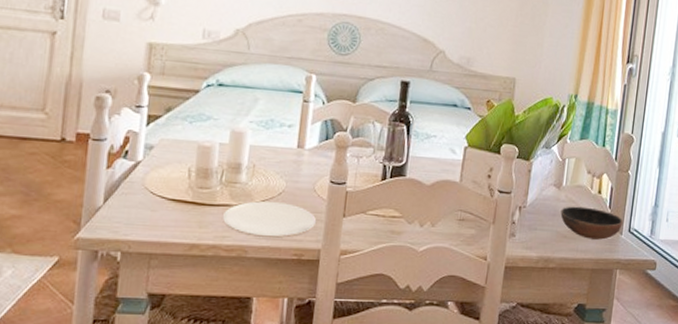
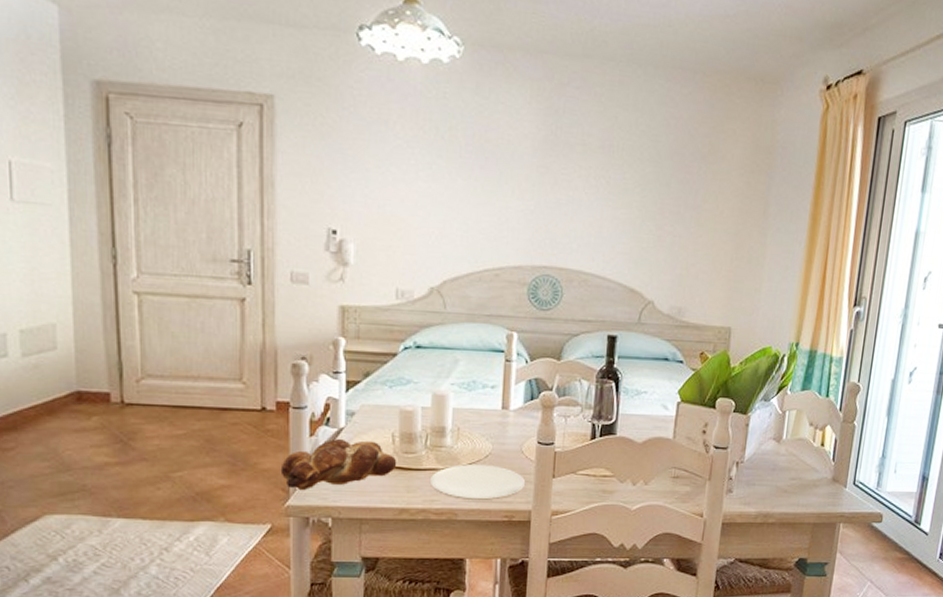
bread loaf: none [73,171,192,223] -> present [280,438,397,491]
bowl: present [560,206,623,240] -> none [780,460,847,493]

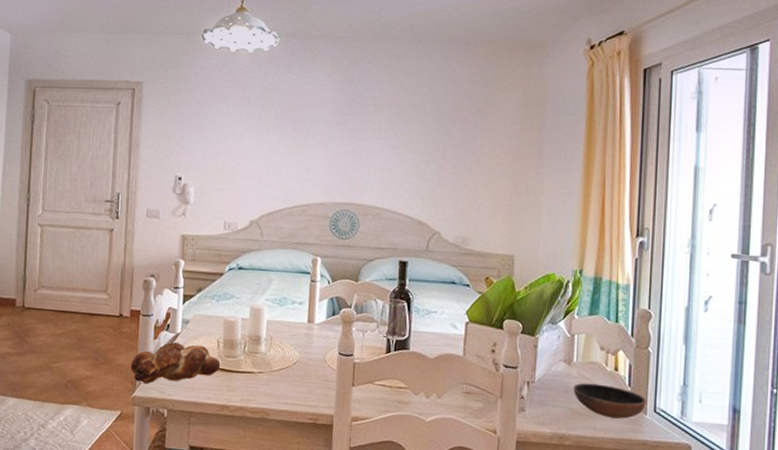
plate: present [429,464,526,501] -> none [246,369,329,404]
bowl: none [780,460,847,493] -> present [573,383,646,419]

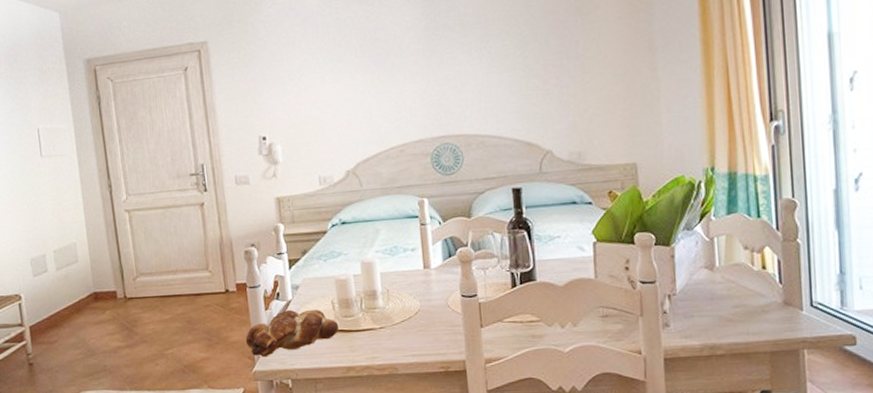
bowl: present [573,383,646,419] -> none [719,285,801,320]

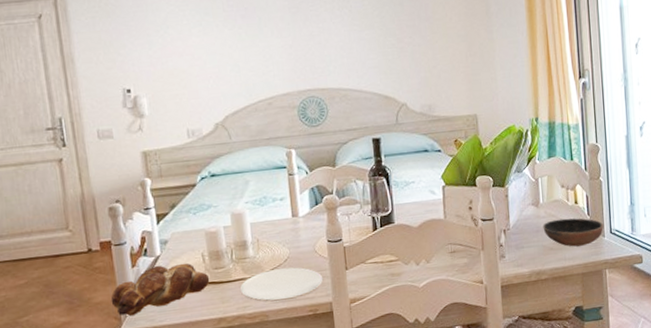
plate: none [369,321,456,355] -> present [239,267,324,302]
bowl: none [719,285,801,320] -> present [543,218,603,247]

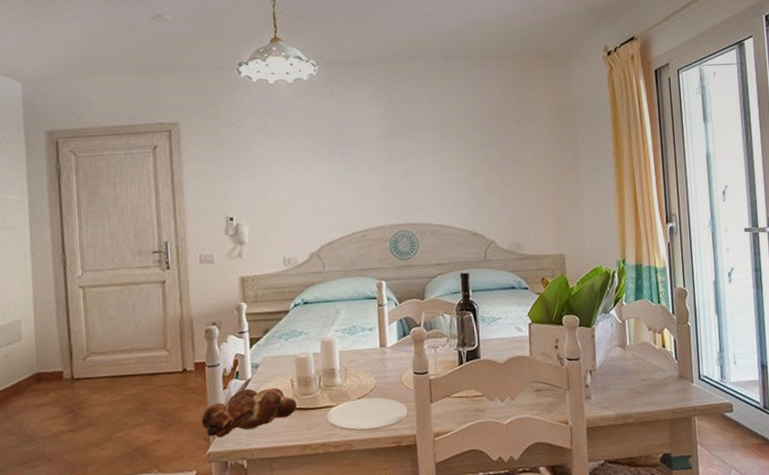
bowl: present [543,218,603,247] -> none [630,361,692,392]

